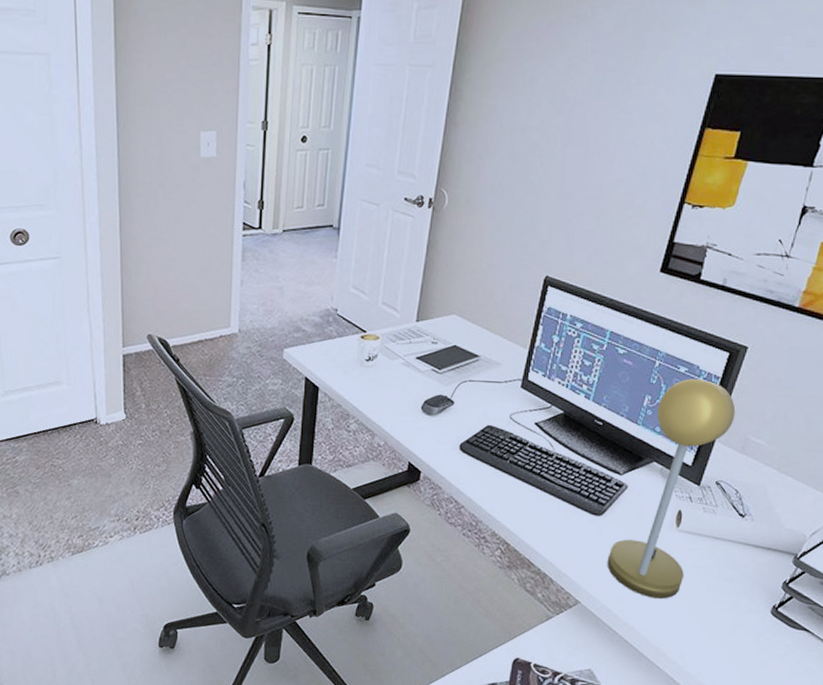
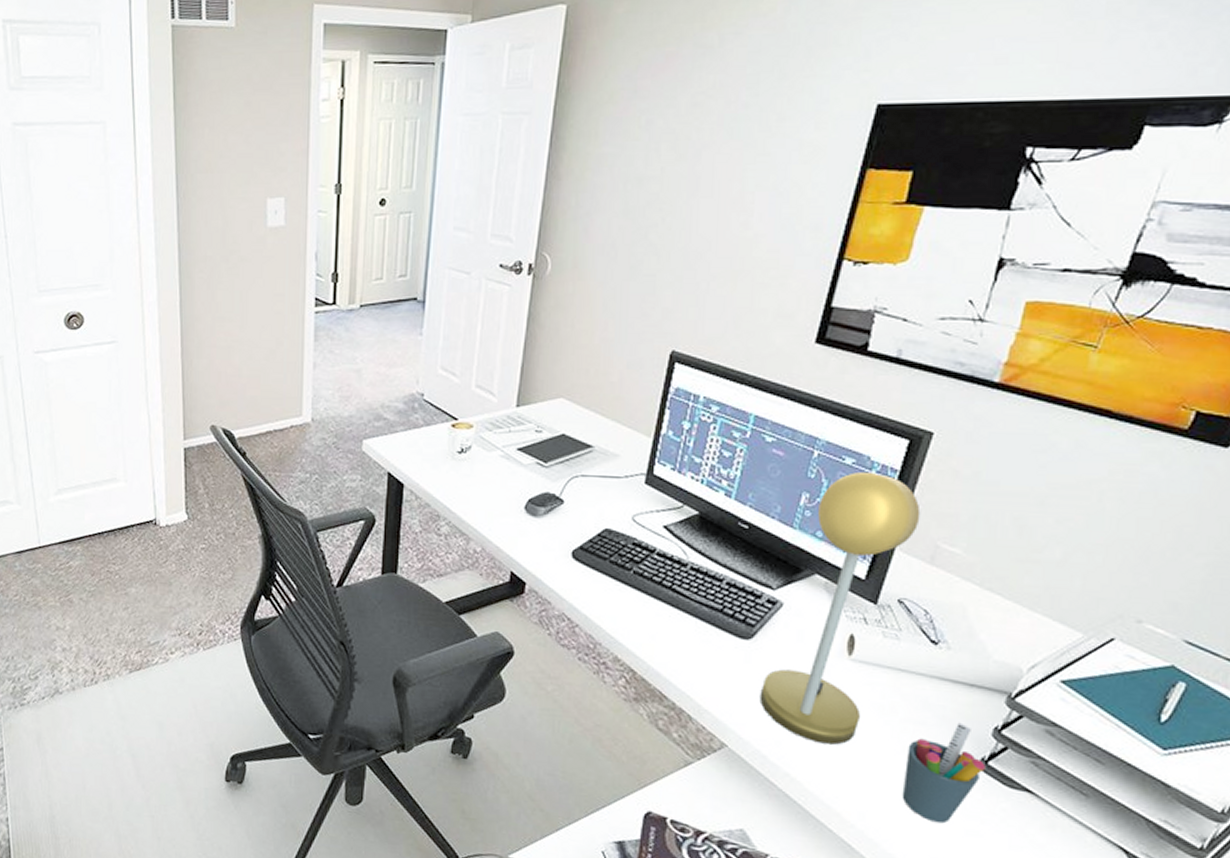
pen holder: none [713,578,776,658] -> present [902,722,986,824]

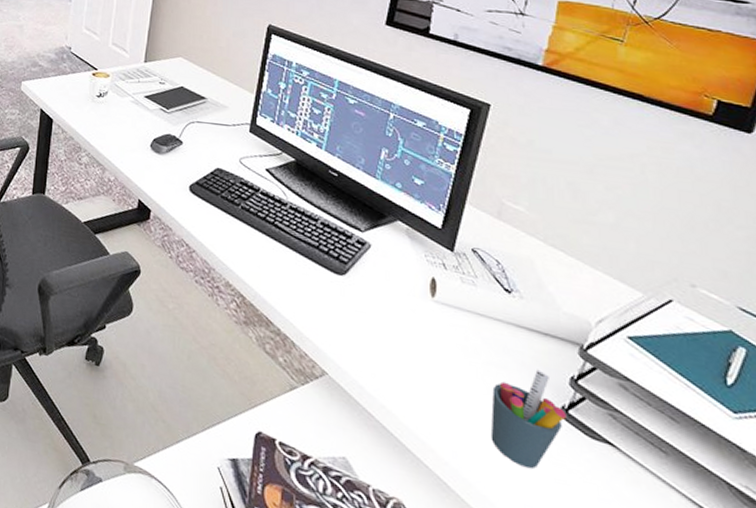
desk lamp: present [759,471,921,745] -> none [355,133,486,382]

